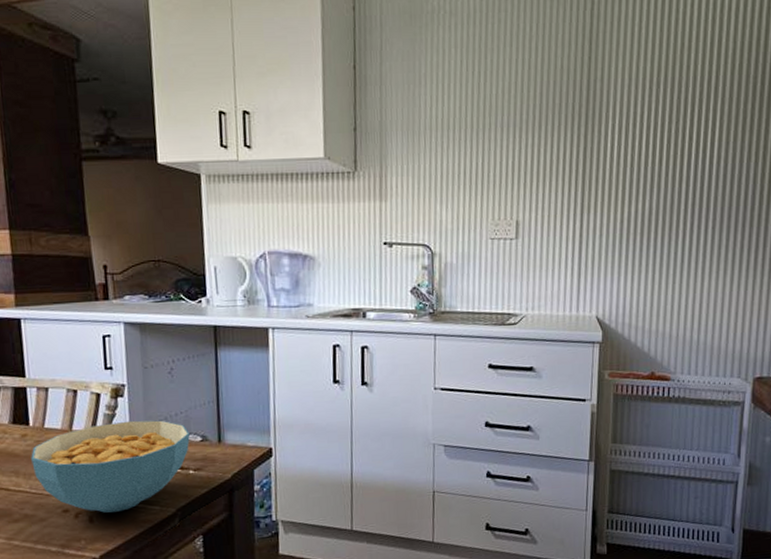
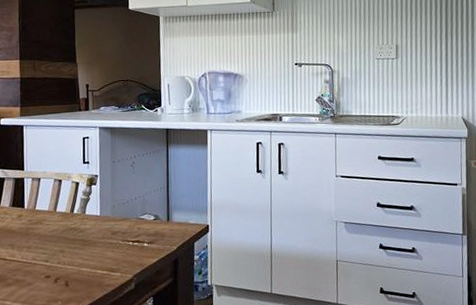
cereal bowl: present [31,420,190,513] -> none [24,203,145,278]

